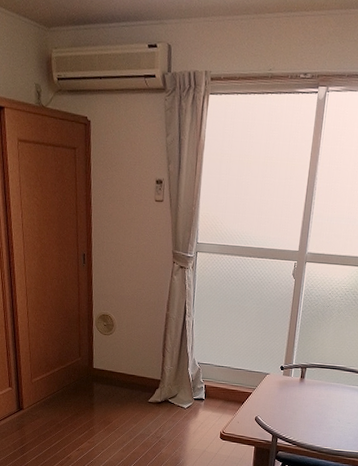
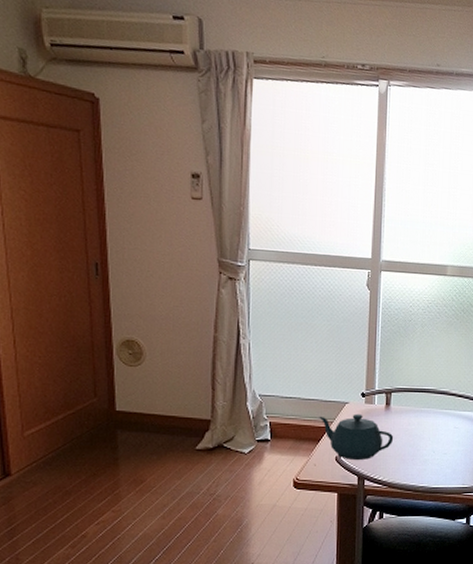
teapot: none [244,383,305,422] -> present [319,414,394,461]

